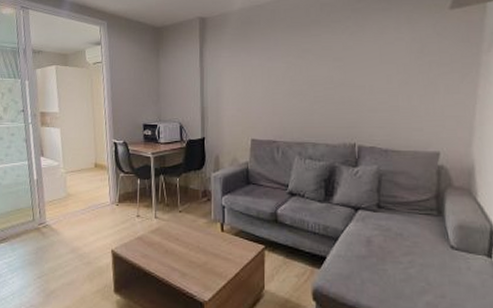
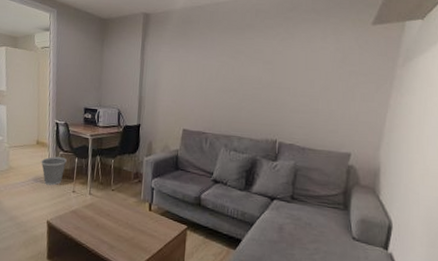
wastebasket: none [101,179,128,211] -> present [41,156,67,186]

